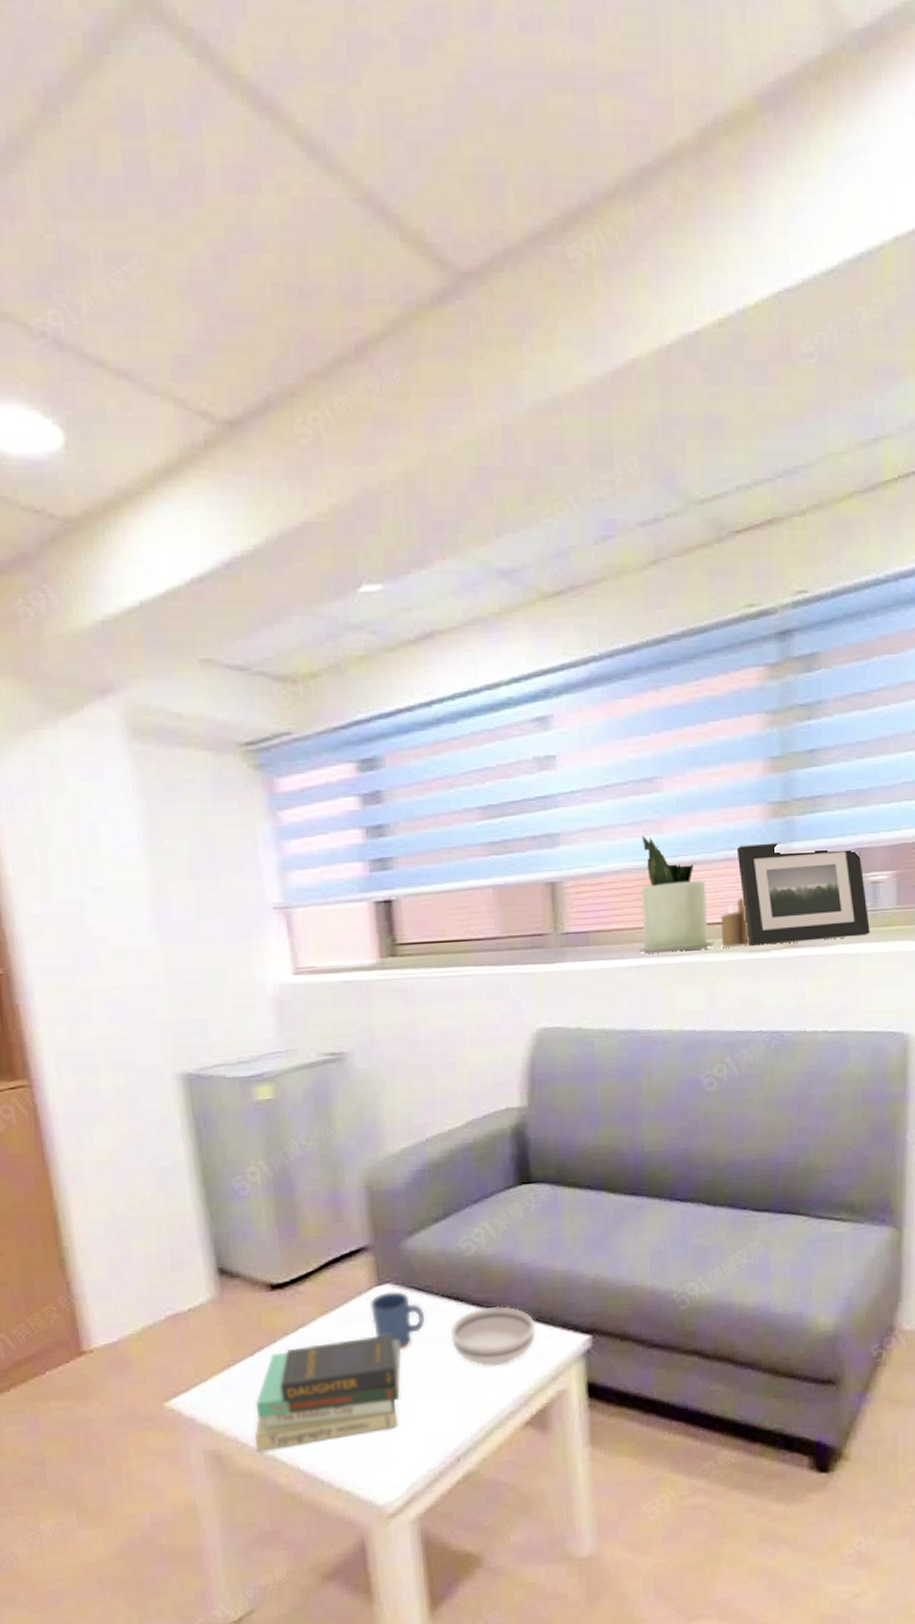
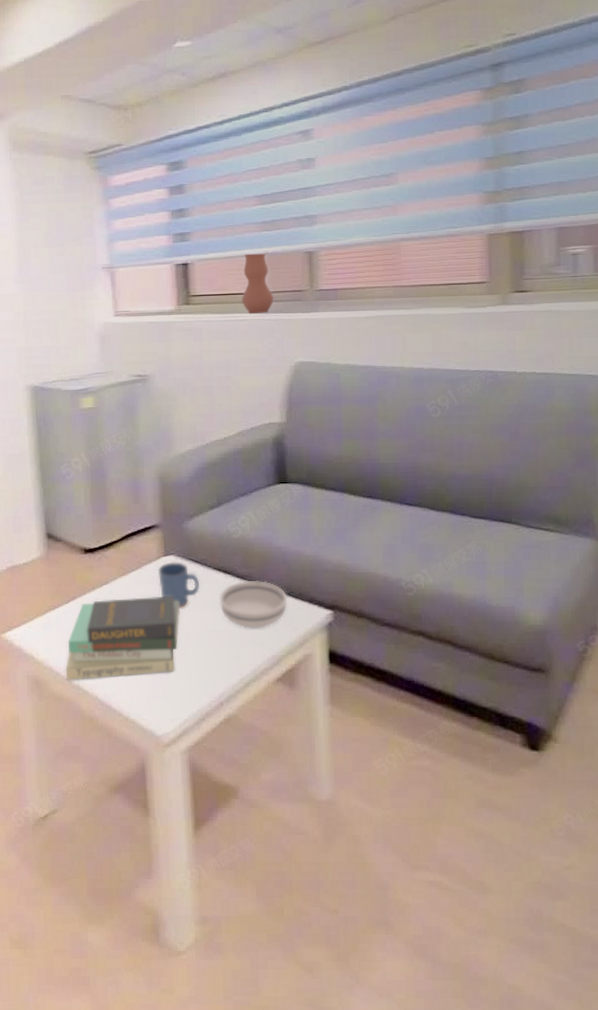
vase: none [465,883,508,966] -> present [242,252,274,314]
planter: present [637,835,715,953] -> none [376,217,440,307]
candle: present [720,898,749,947] -> none [444,265,468,303]
picture frame: present [736,842,870,946] -> none [457,222,571,303]

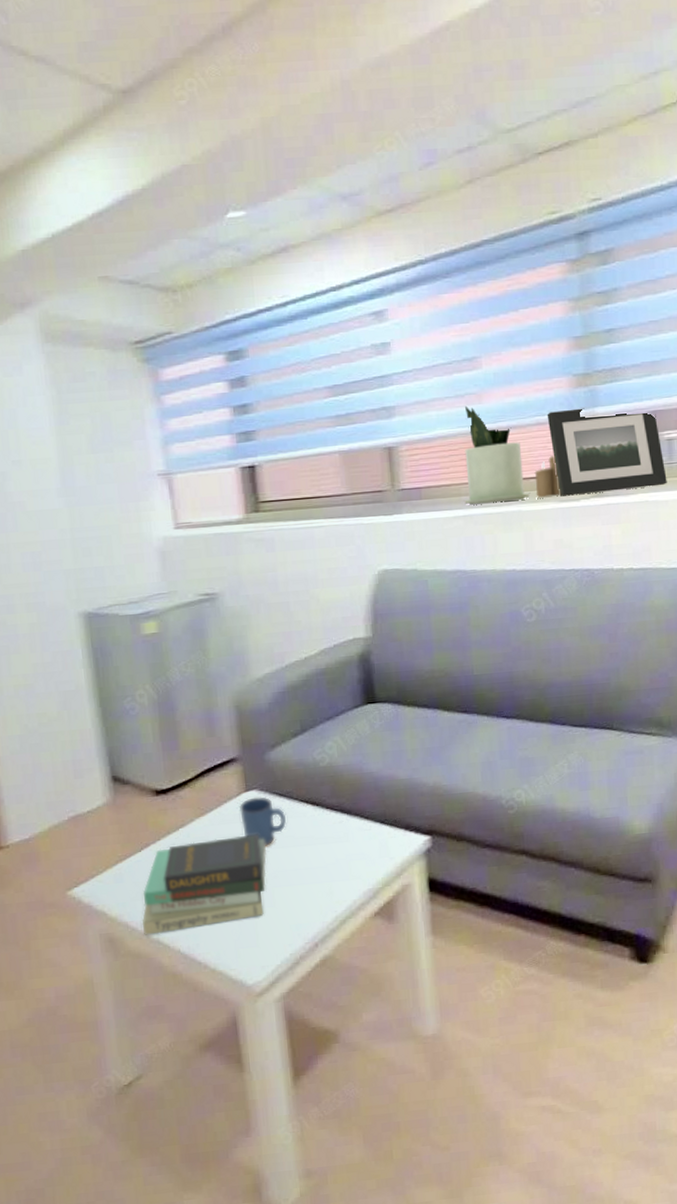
bowl: present [219,580,288,628] -> none [307,809,383,862]
vase: present [242,252,274,314] -> none [317,449,352,519]
planter: none [376,217,440,307] -> present [463,405,531,505]
candle: none [444,265,468,303] -> present [534,456,560,498]
picture frame: none [457,222,571,303] -> present [547,408,667,496]

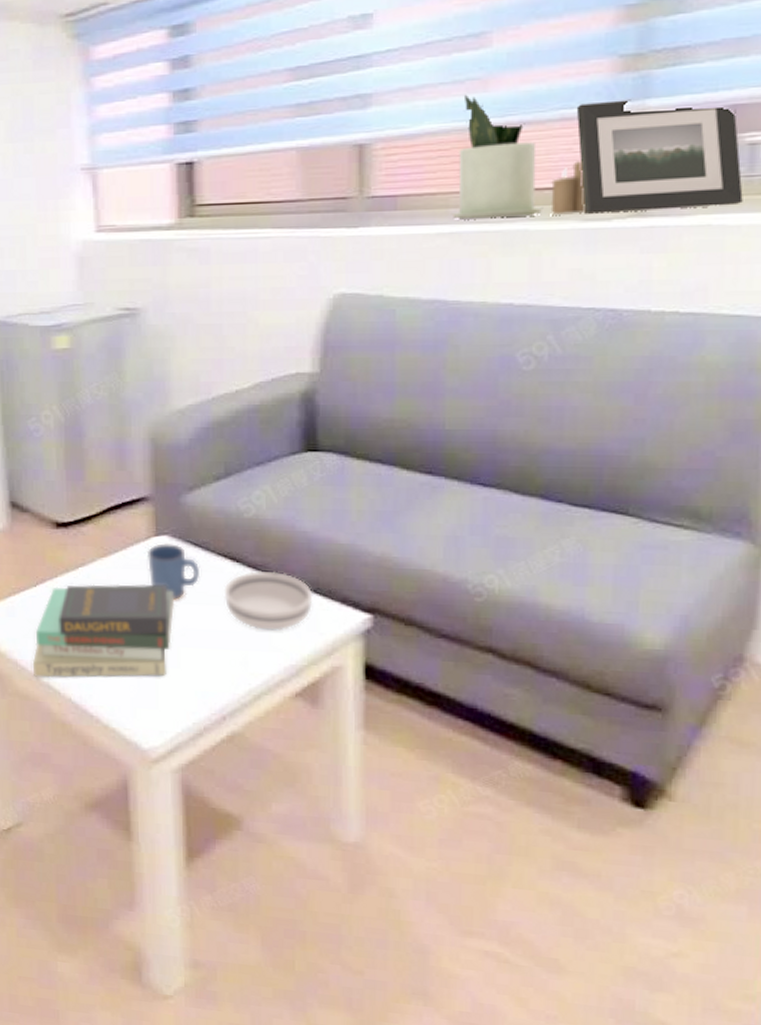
bowl: none [307,809,383,862] -> present [224,570,313,631]

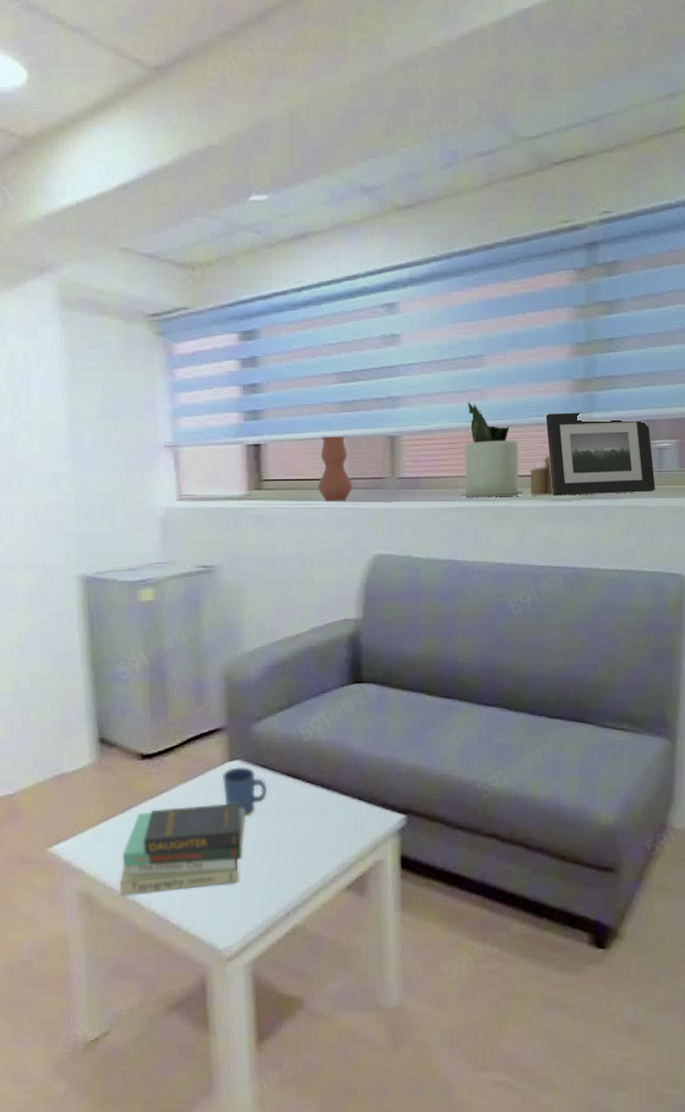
bowl: present [224,570,313,631] -> none [287,784,360,835]
vase: none [265,145,308,229] -> present [318,435,353,501]

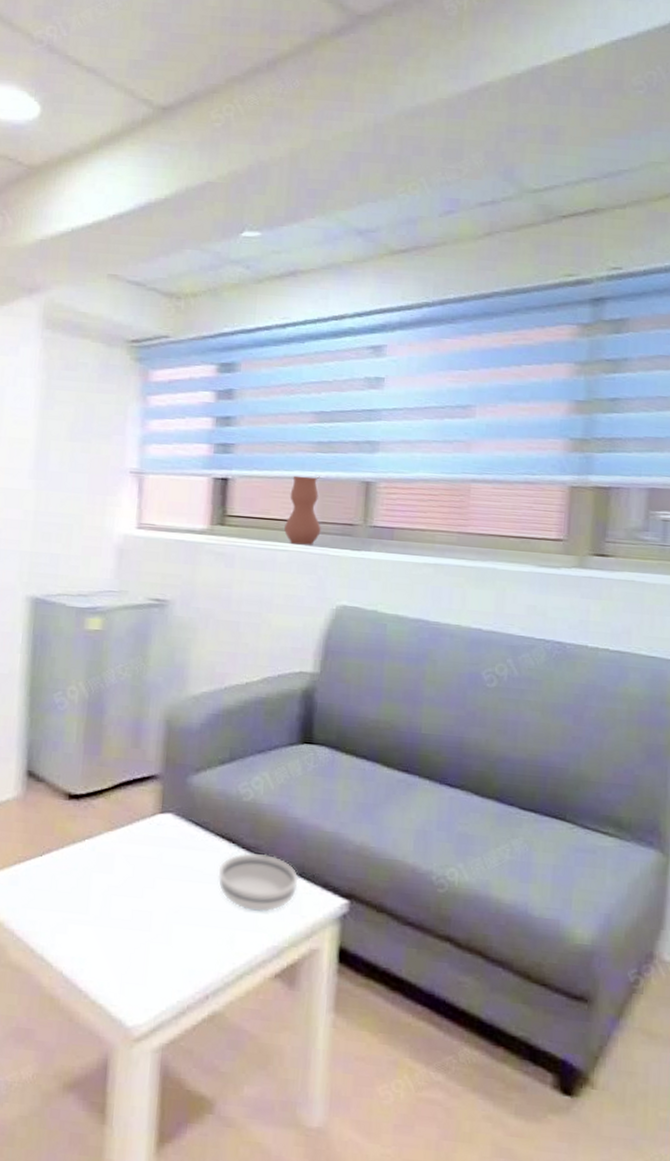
books: present [120,803,245,895] -> none [28,857,172,952]
mug: present [221,767,268,815] -> none [150,821,199,877]
bowl: none [287,784,360,835] -> present [218,852,299,912]
planter: present [460,401,525,498] -> none [436,452,509,558]
candle: present [530,456,553,496] -> none [514,517,541,561]
picture frame: present [545,412,655,496] -> none [536,472,658,568]

